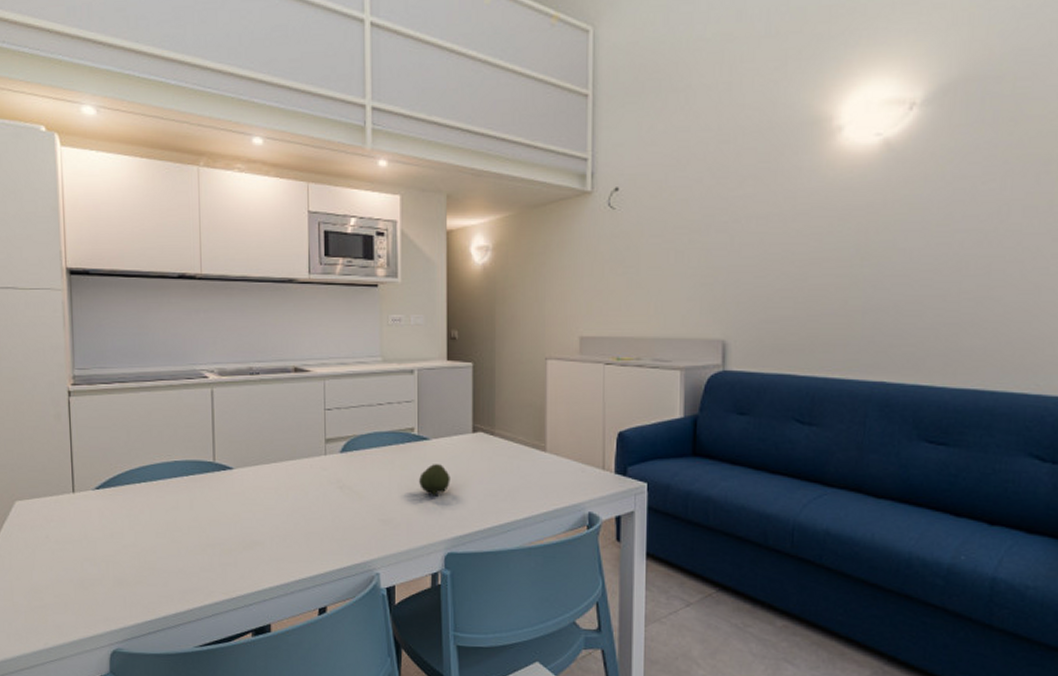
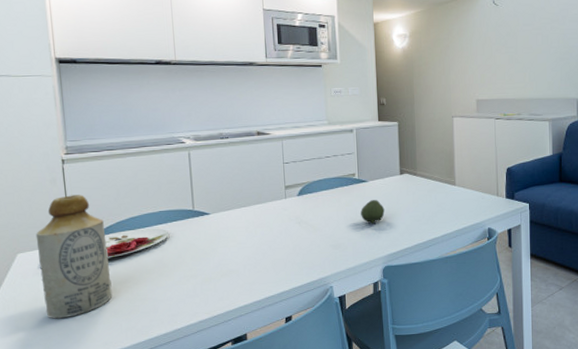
bottle: none [36,434,117,584] -> present [35,194,113,319]
plate: none [111,481,184,515] -> present [105,228,169,258]

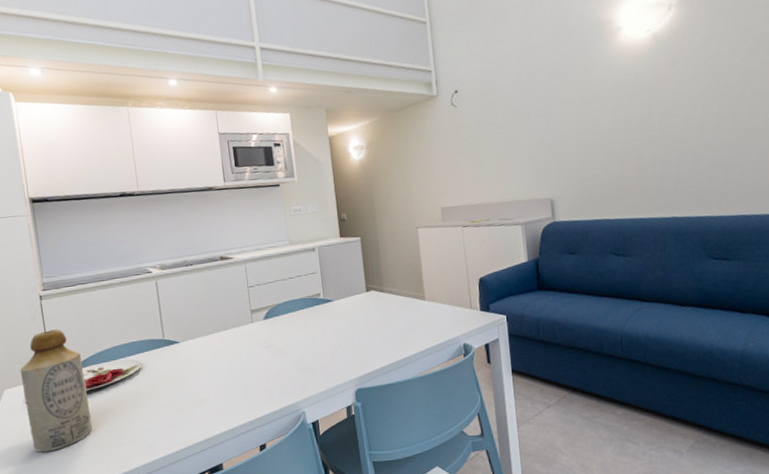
fruit: present [361,200,385,225] -> none [328,319,353,346]

